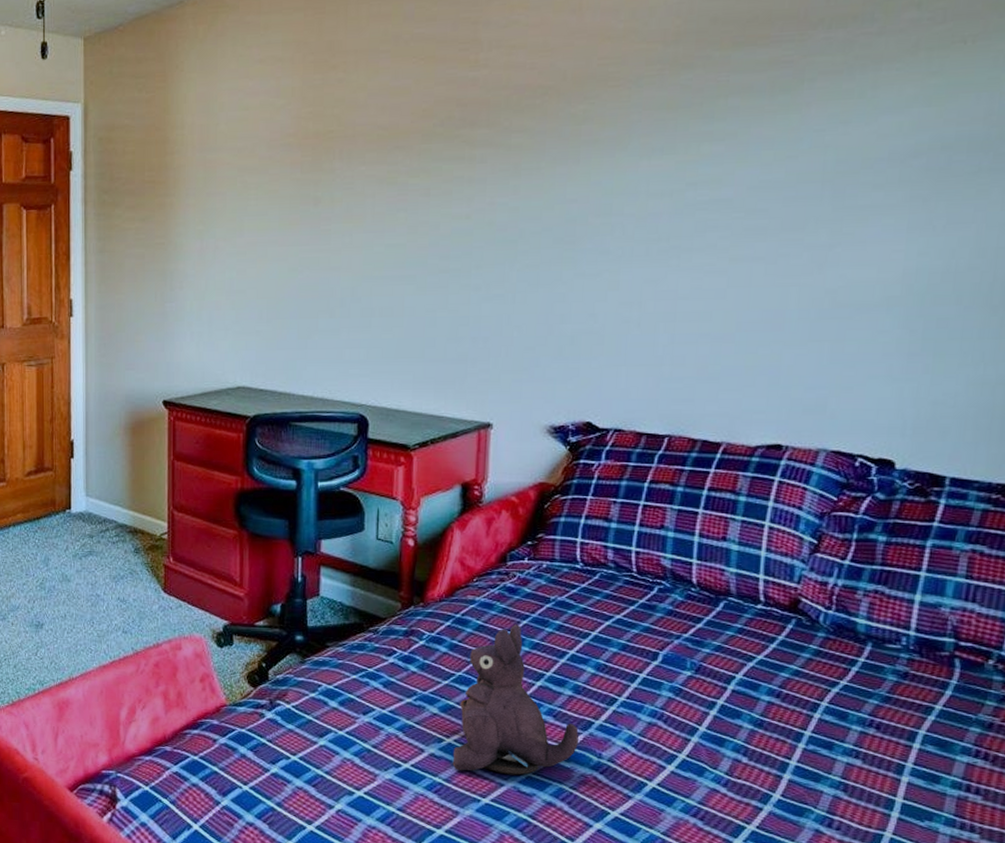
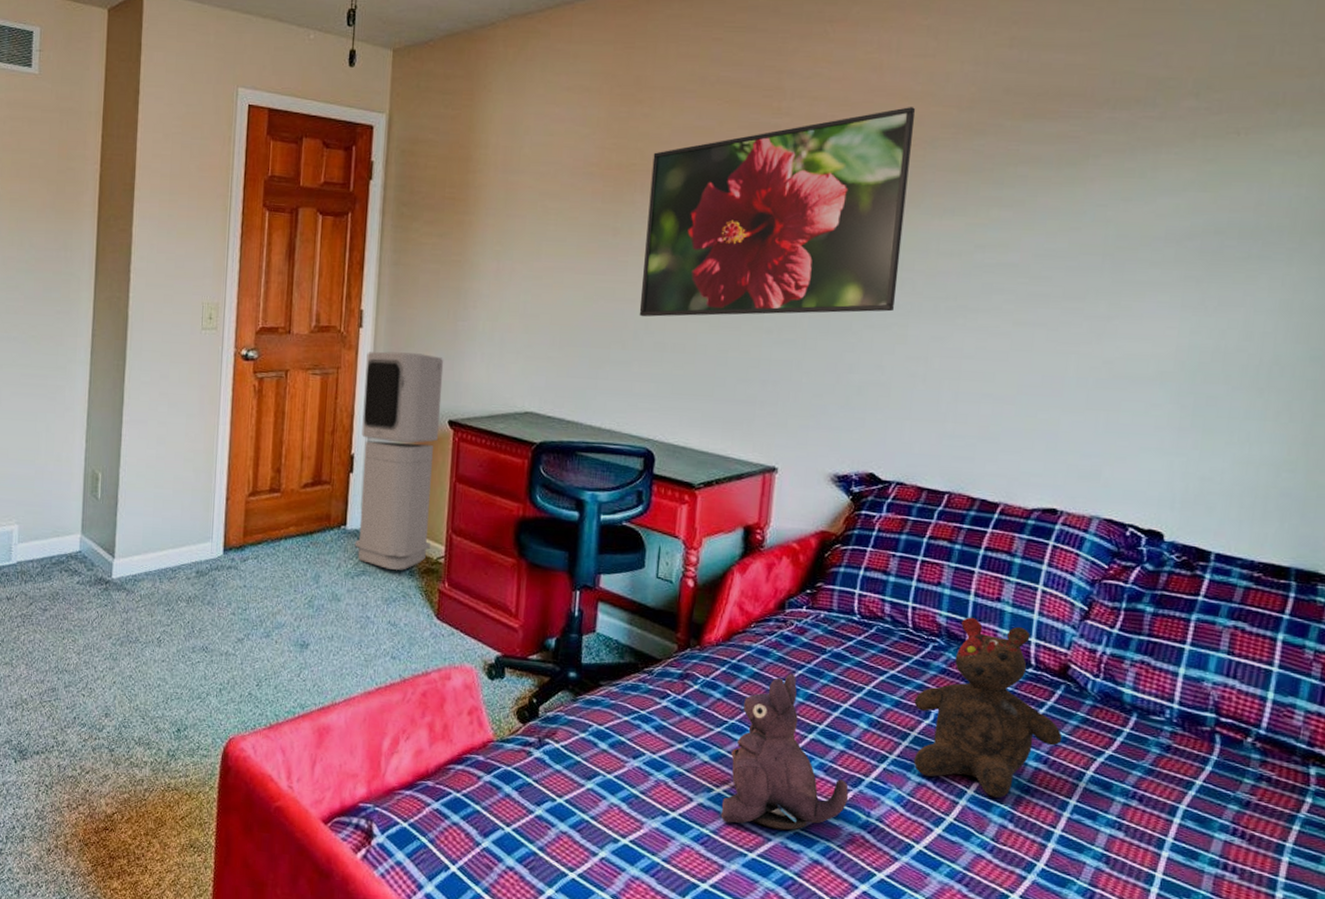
air purifier: none [79,337,155,549] -> present [354,351,444,571]
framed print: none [344,46,619,284] -> present [639,107,916,317]
teddy bear: none [641,558,795,733] -> present [913,617,1063,798]

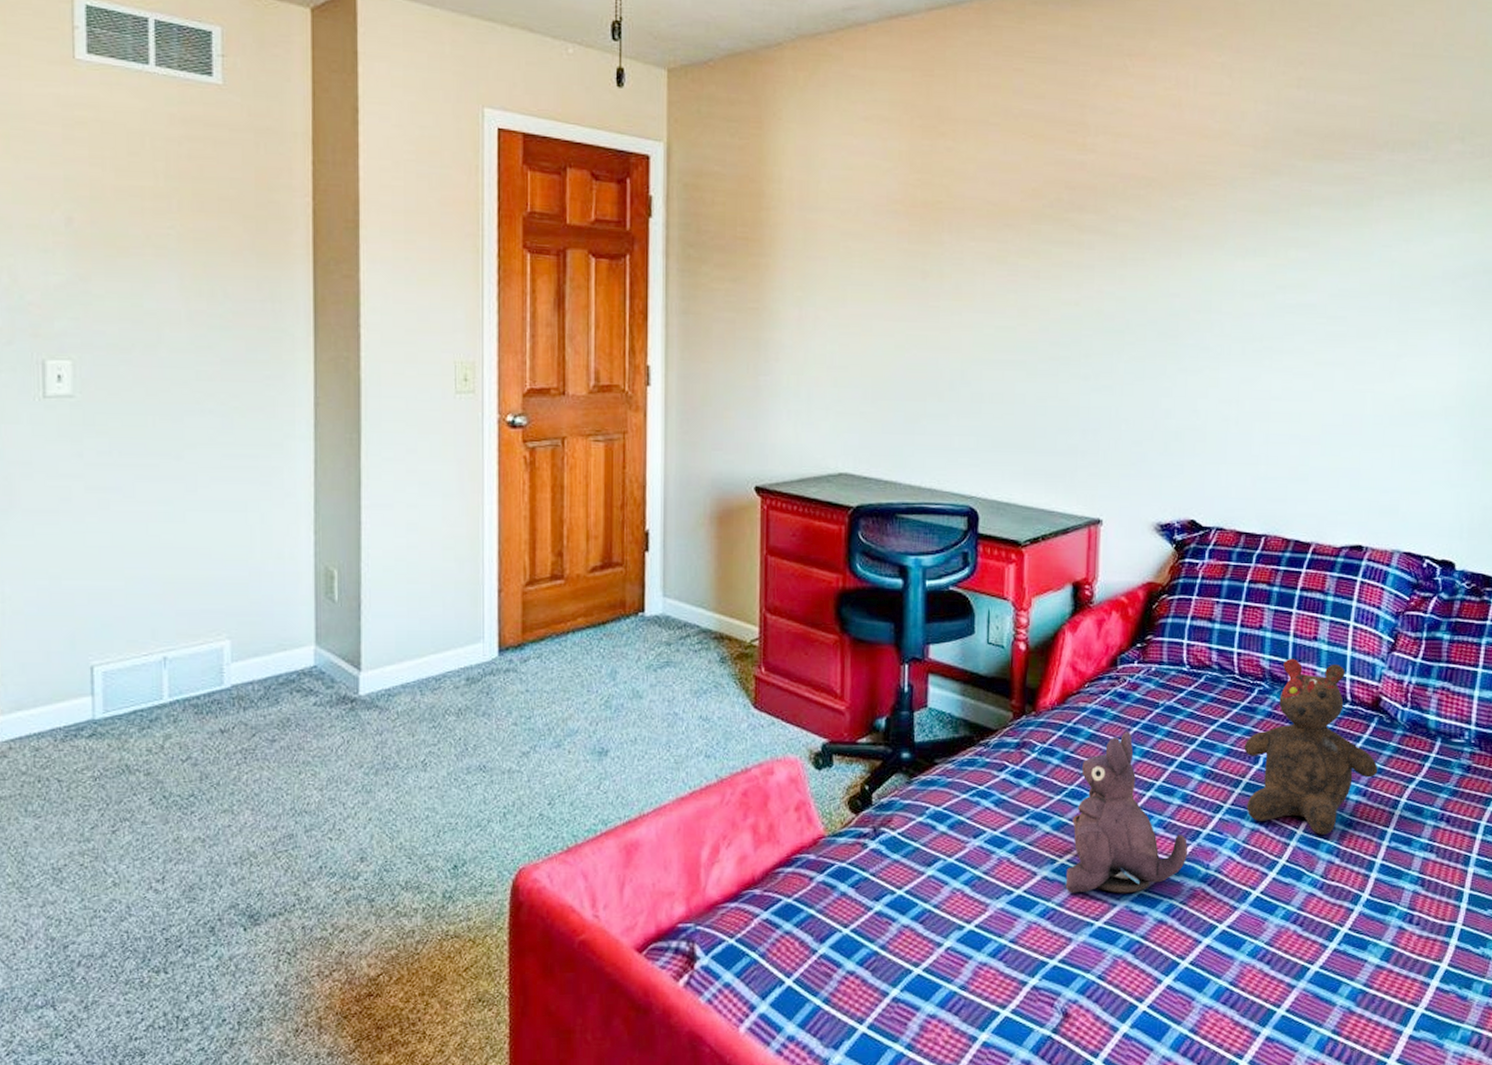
air purifier: present [354,351,444,571] -> none [655,412,746,659]
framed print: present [639,107,916,317] -> none [954,145,1215,366]

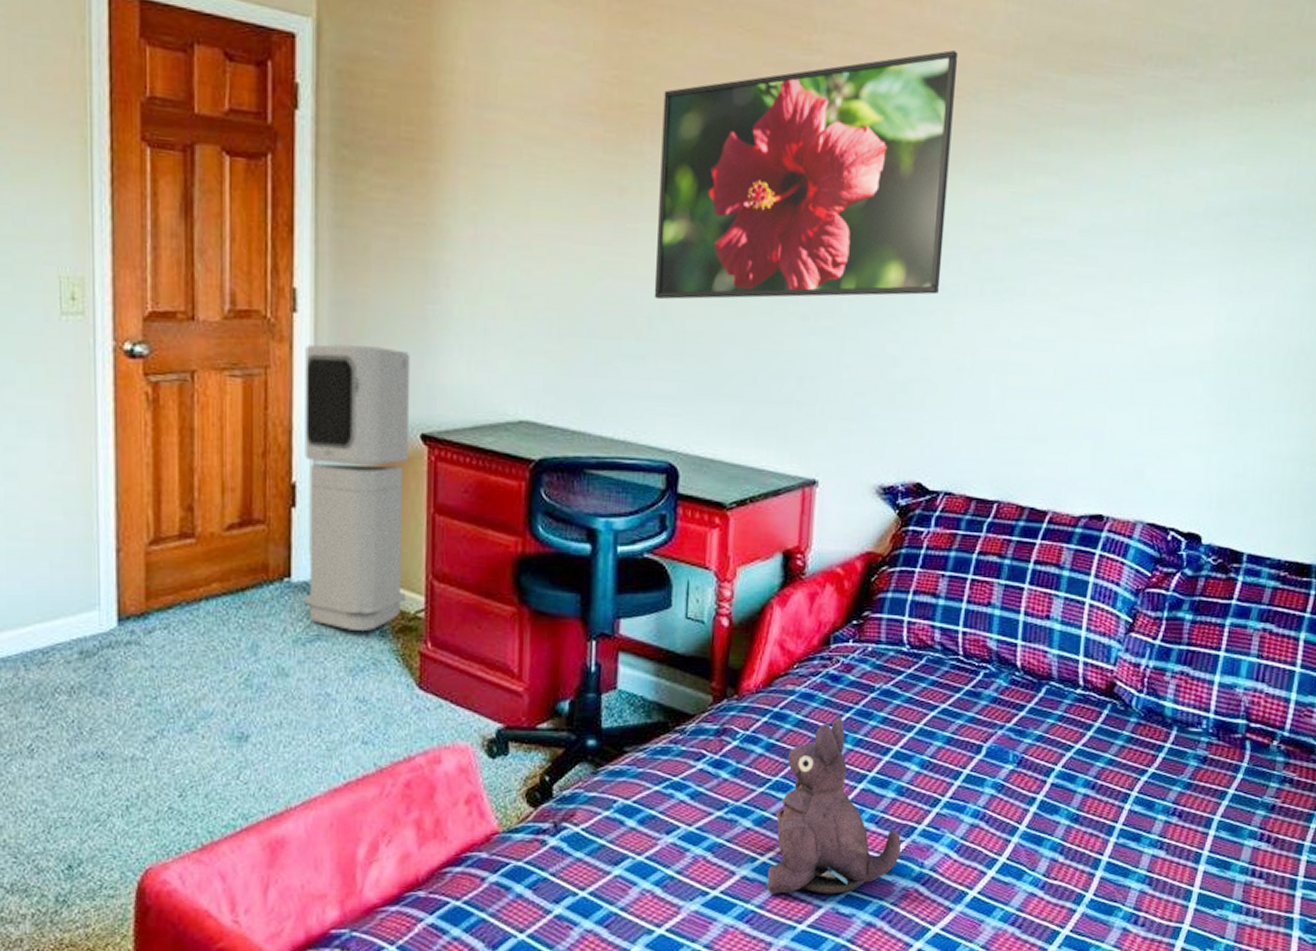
air purifier: none [655,412,746,659] -> present [304,344,411,632]
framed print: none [954,145,1215,366] -> present [654,50,959,300]
teddy bear: present [1244,658,1378,835] -> none [966,638,1109,830]

